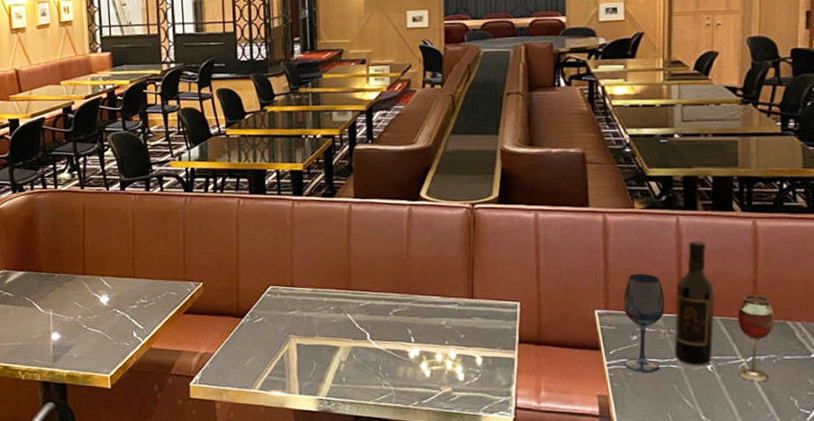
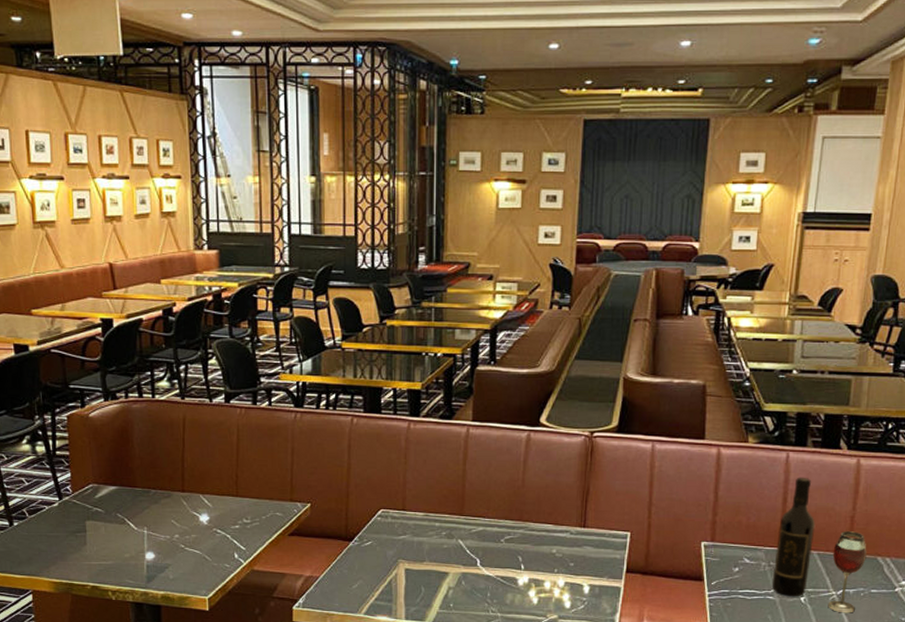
wineglass: present [622,273,664,373] -> none [725,507,768,604]

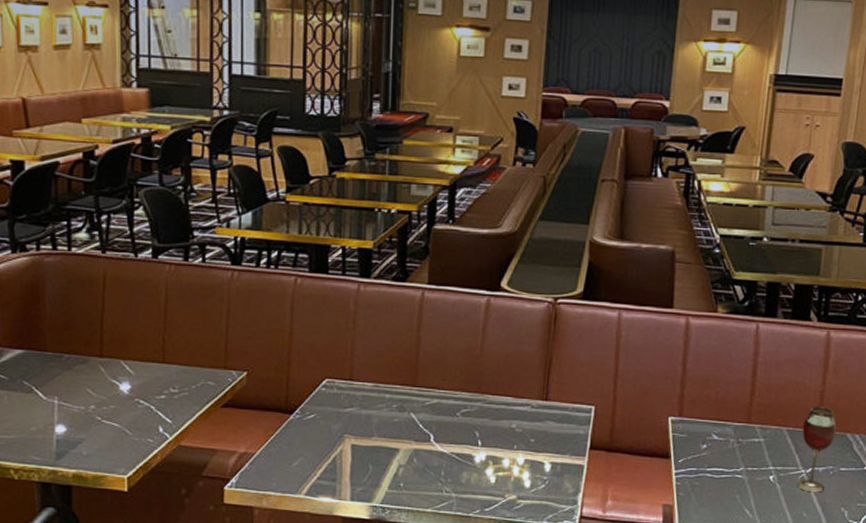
wine bottle: present [771,477,816,597] -> none [740,349,785,476]

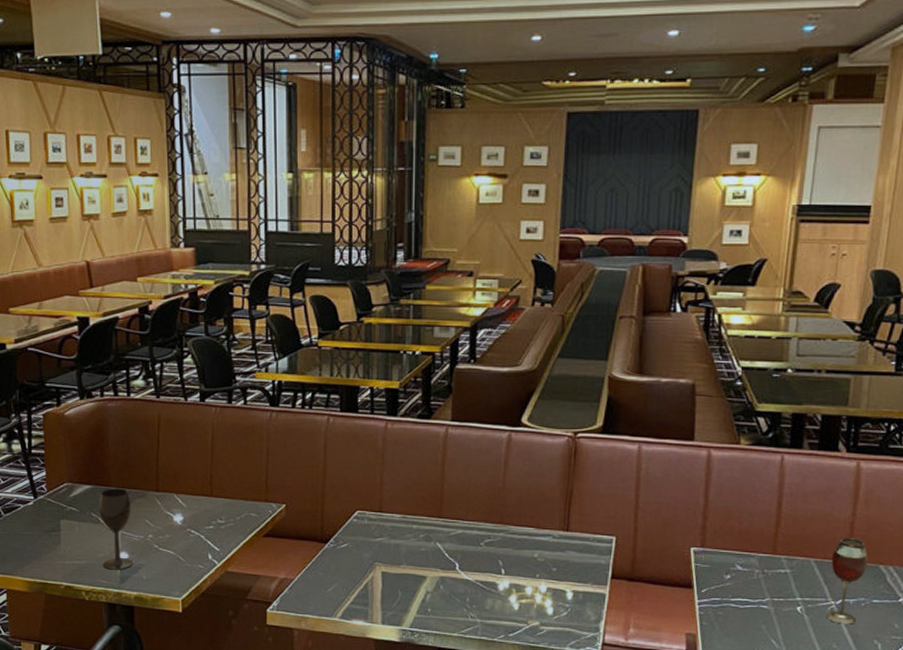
wine glass: none [31,353,72,445] -> present [98,488,133,570]

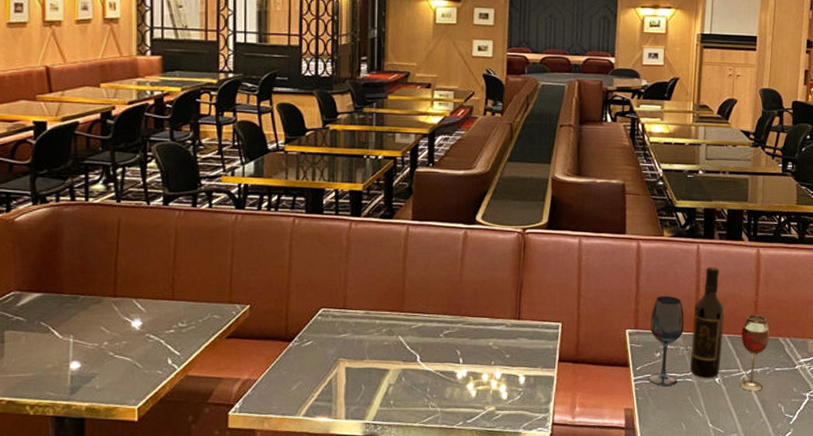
wine glass: present [98,488,133,570] -> none [48,295,86,381]
wineglass: none [716,511,761,613] -> present [649,295,684,387]
wine bottle: none [765,480,813,607] -> present [690,266,725,378]

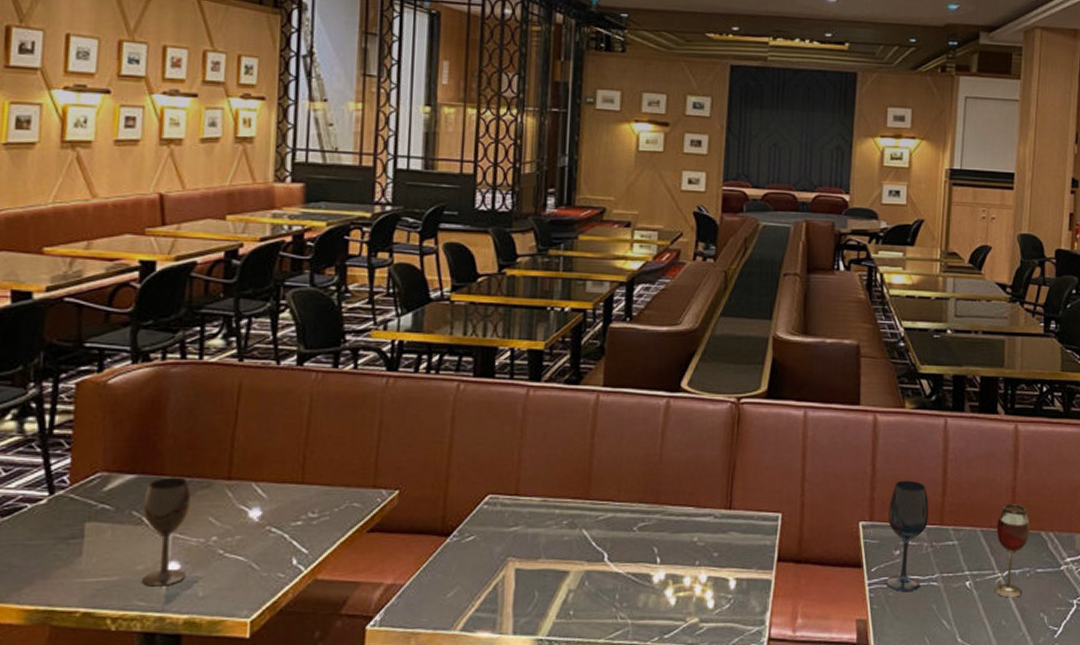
wine glass: none [48,295,86,381] -> present [142,477,192,587]
wine bottle: present [690,266,725,378] -> none [935,445,977,582]

